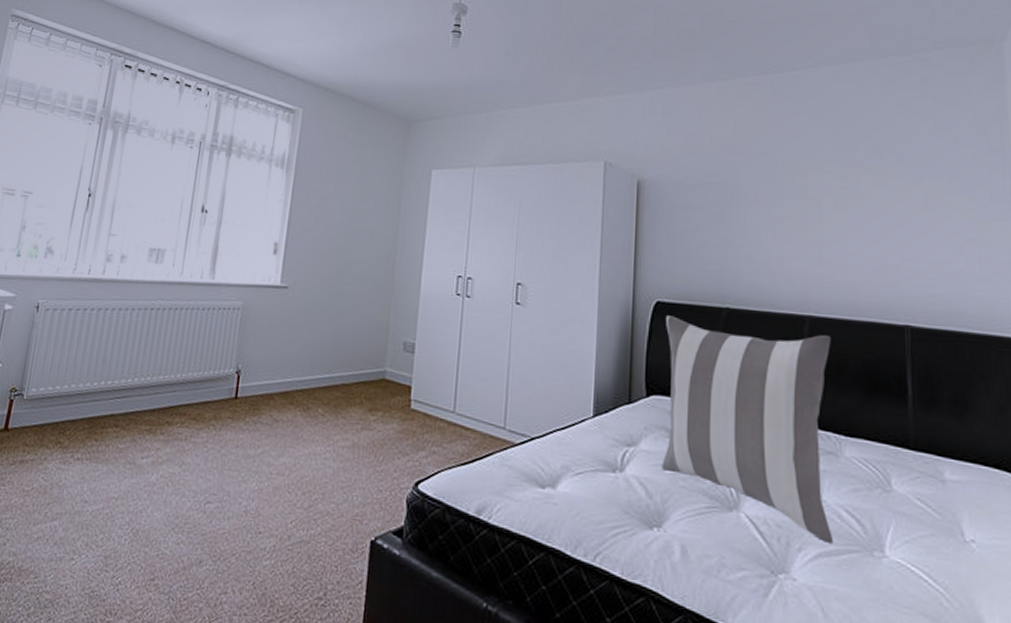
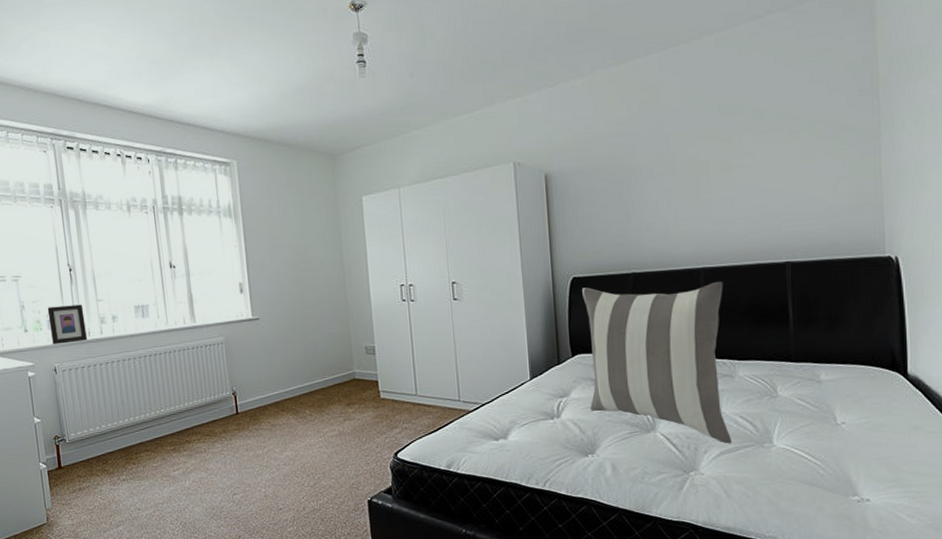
picture frame: none [44,232,92,279] -> present [47,304,87,345]

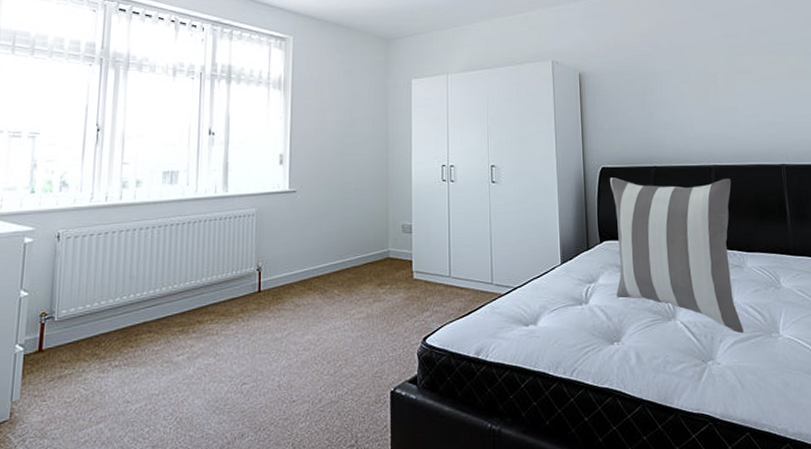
picture frame: present [47,304,87,345] -> none [61,166,105,208]

